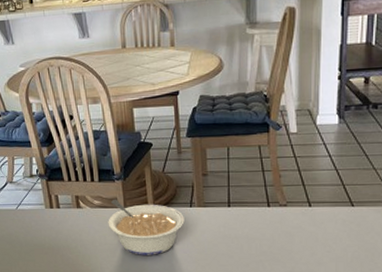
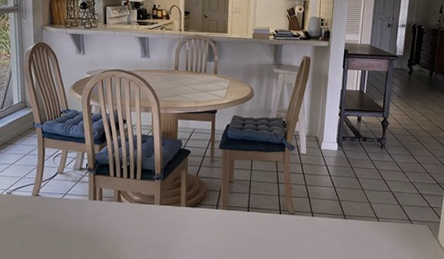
legume: present [108,199,185,255] -> none [143,196,210,251]

